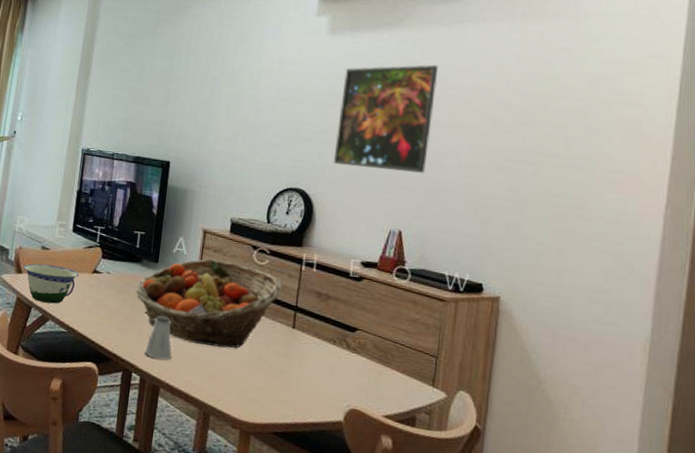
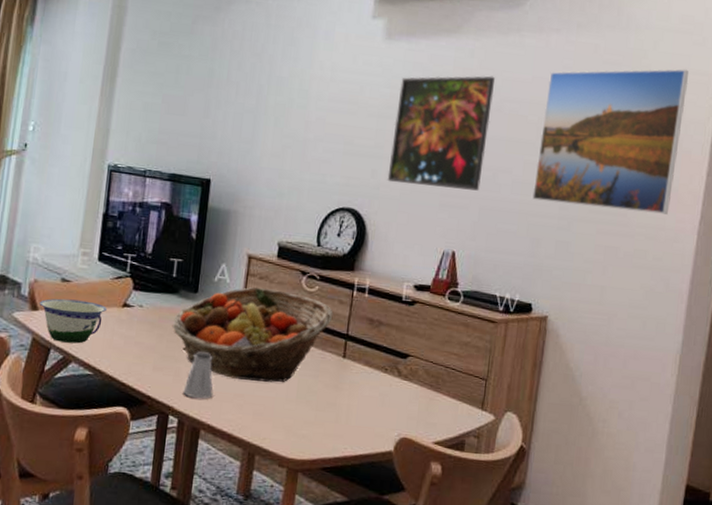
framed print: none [480,53,647,198] -> present [532,69,690,215]

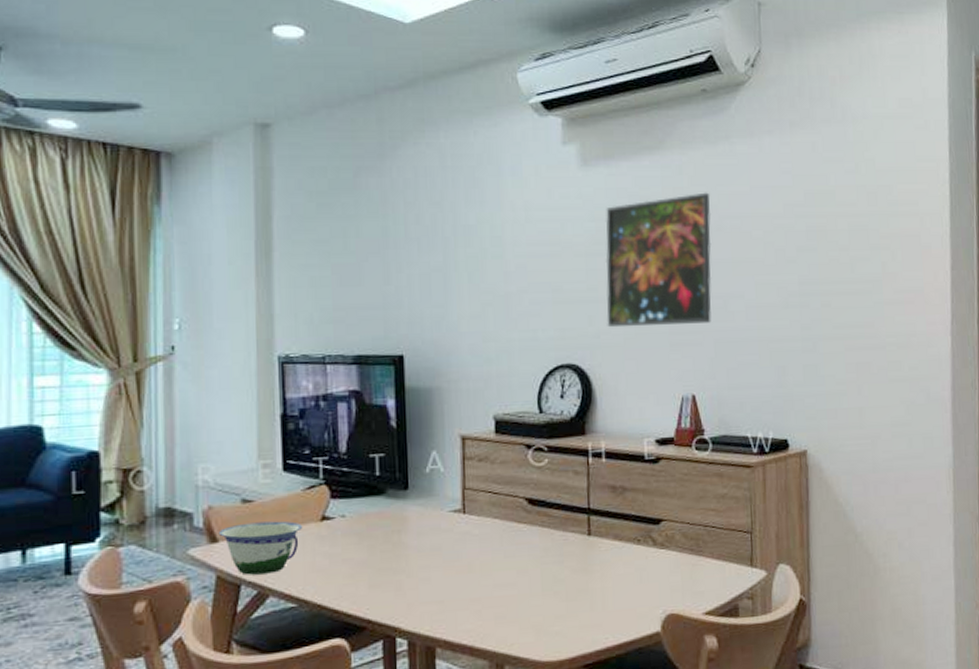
fruit basket: present [172,287,333,383] -> none [384,471,570,582]
saltshaker: present [183,351,213,399] -> none [408,556,444,613]
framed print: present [532,69,690,215] -> none [767,157,918,323]

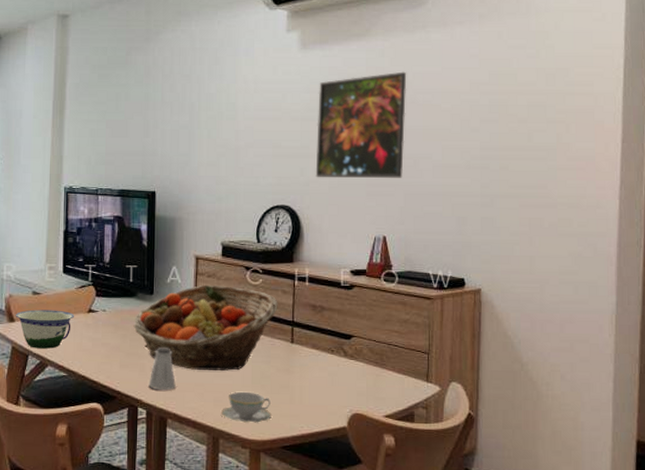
fruit basket: none [384,471,570,582] -> present [133,284,278,371]
saltshaker: none [408,556,444,613] -> present [149,347,176,391]
teacup: none [504,602,569,642] -> present [220,391,272,423]

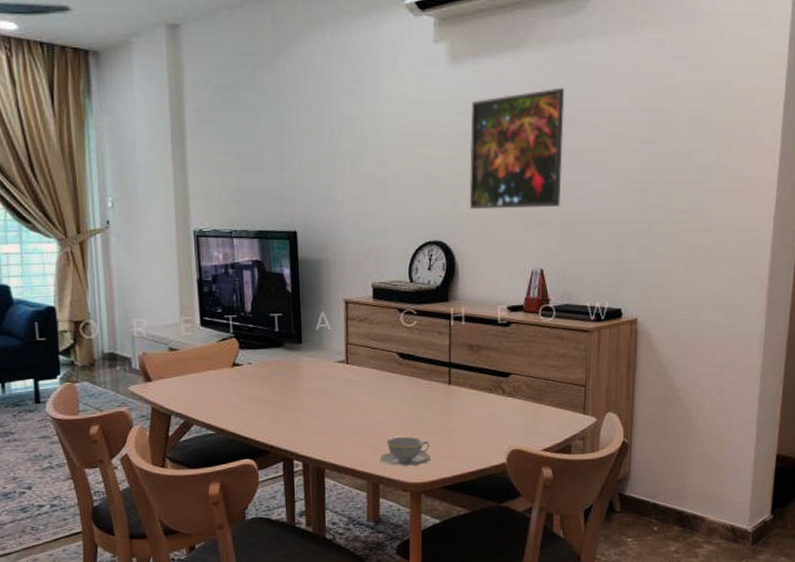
bowl: present [15,309,75,349] -> none [151,366,218,408]
fruit basket: present [133,284,278,371] -> none [282,329,434,418]
saltshaker: present [149,347,176,391] -> none [303,398,332,442]

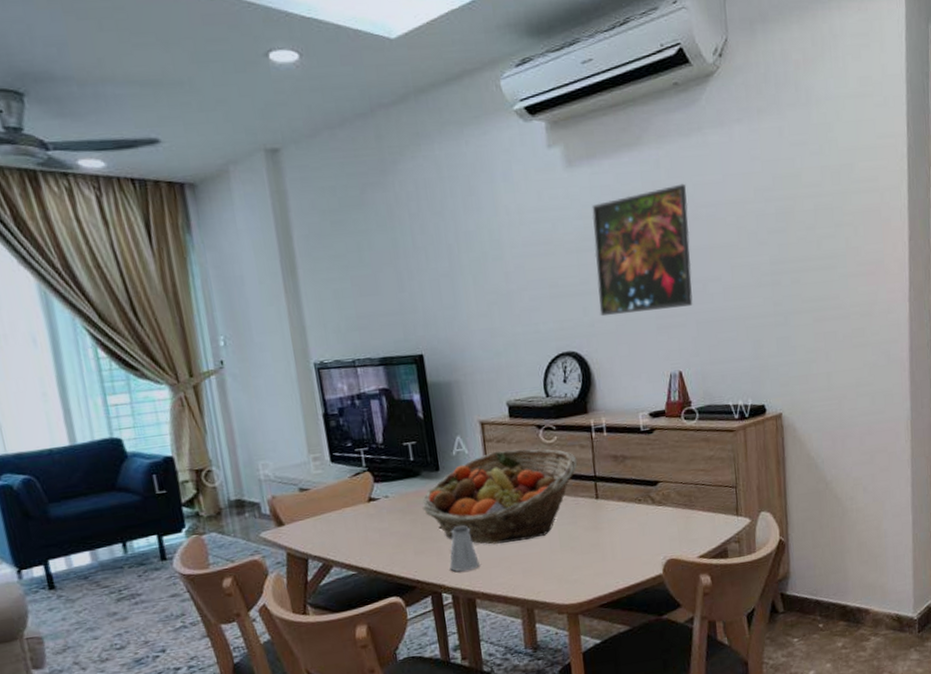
fruit basket: none [282,329,434,418] -> present [422,449,578,545]
saltshaker: none [303,398,332,442] -> present [449,525,480,572]
teacup: present [379,436,431,467] -> none [531,556,585,589]

